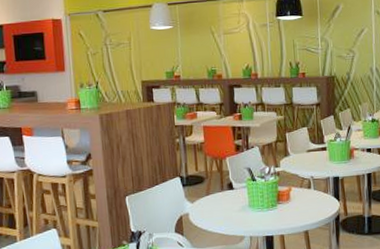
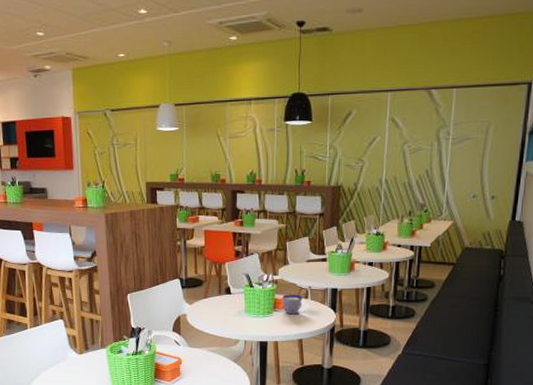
cup: none [285,185,312,206] -> present [282,294,309,315]

